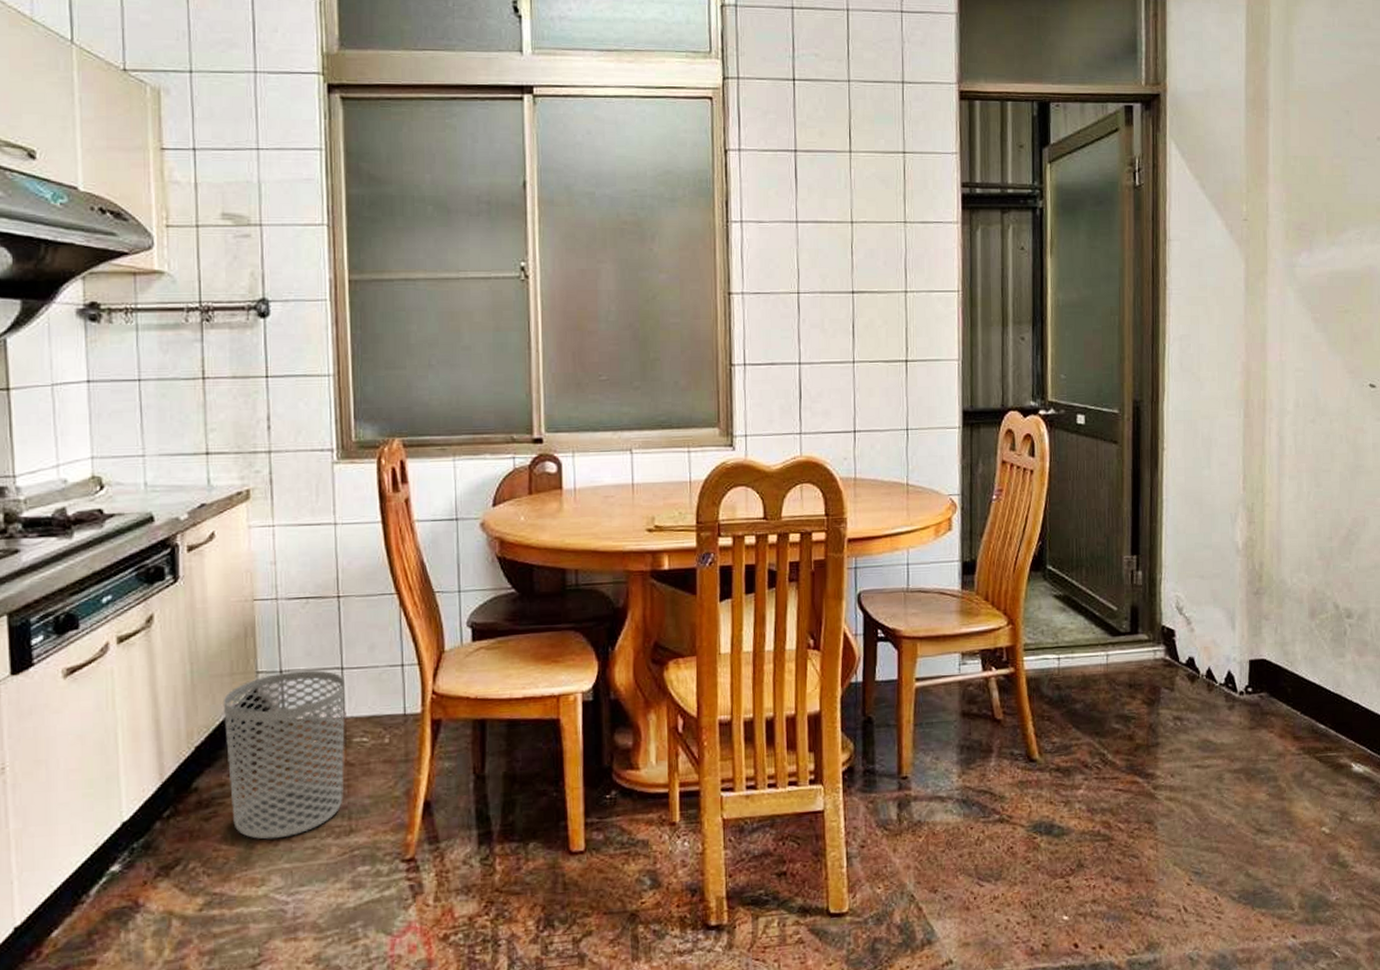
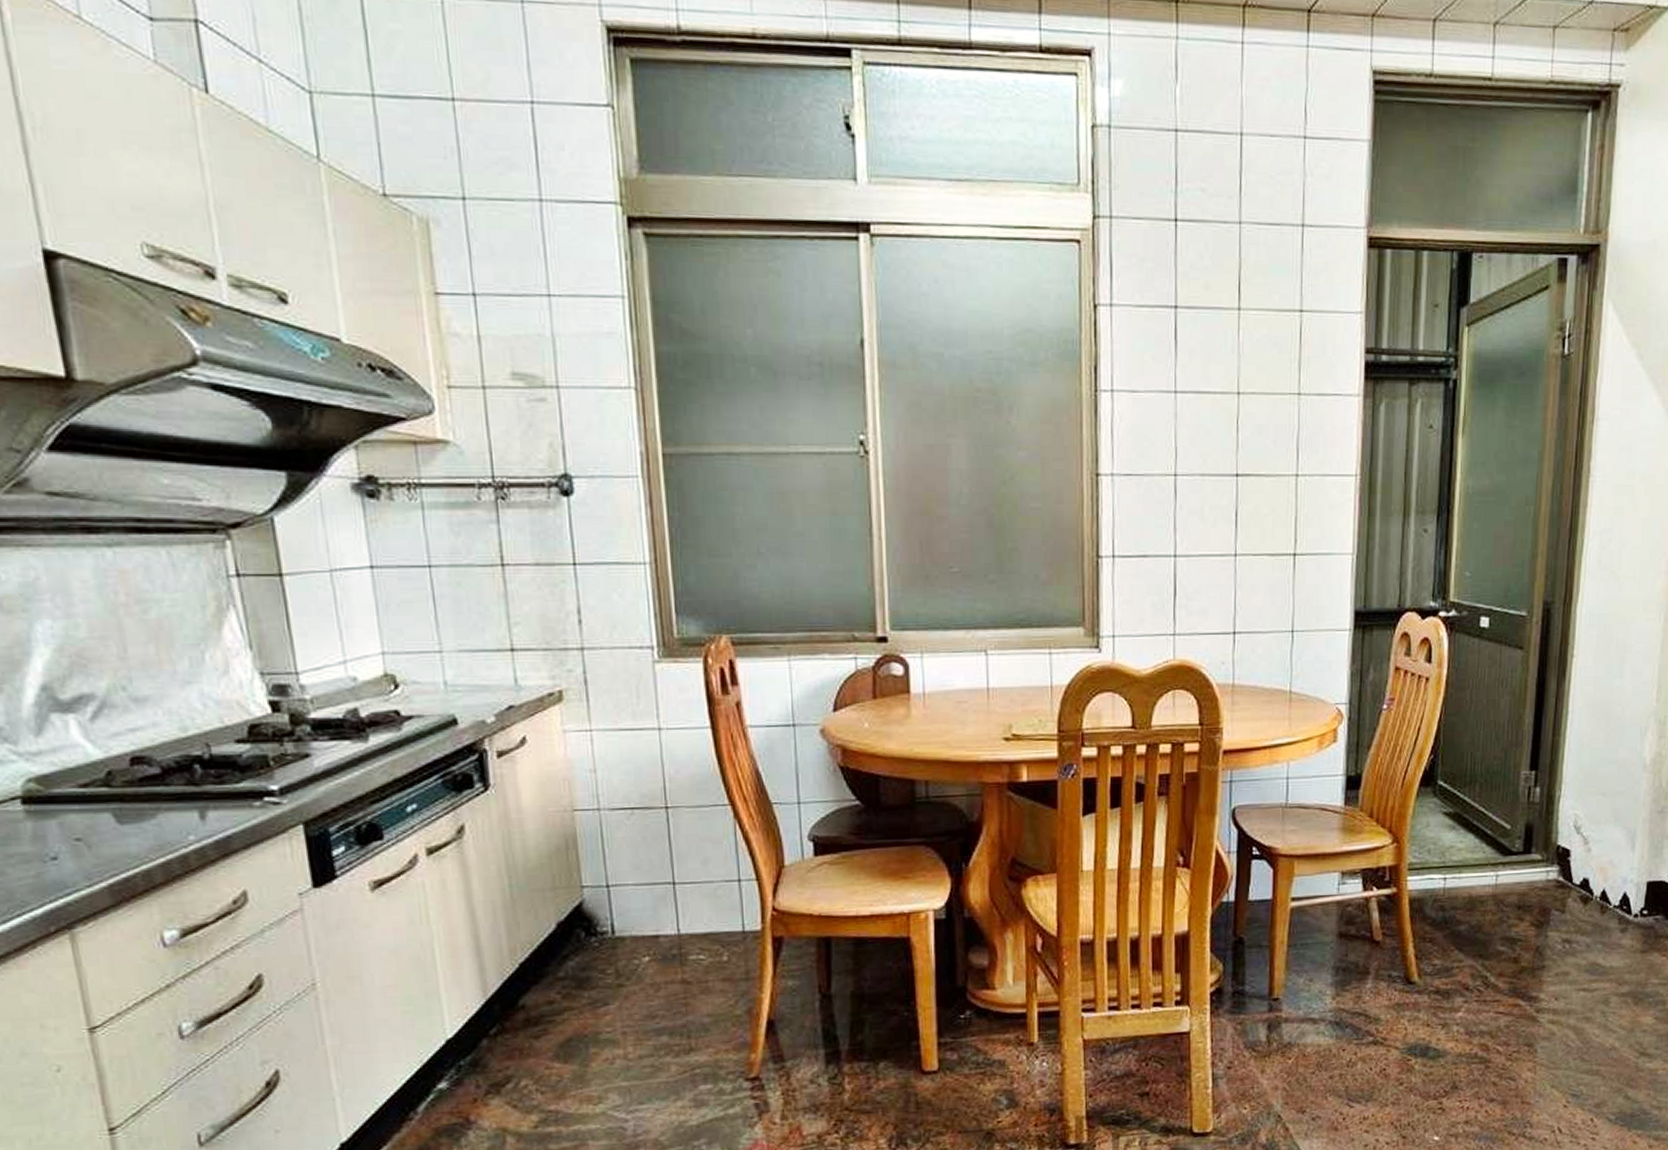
waste bin: present [223,670,346,840] -> none [546,885,681,1058]

